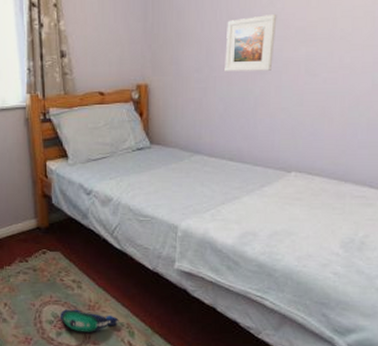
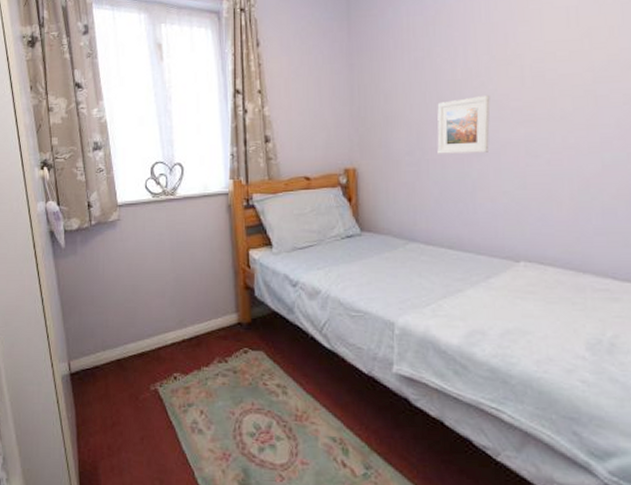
plush toy: present [60,309,119,332] -> none [263,419,331,449]

